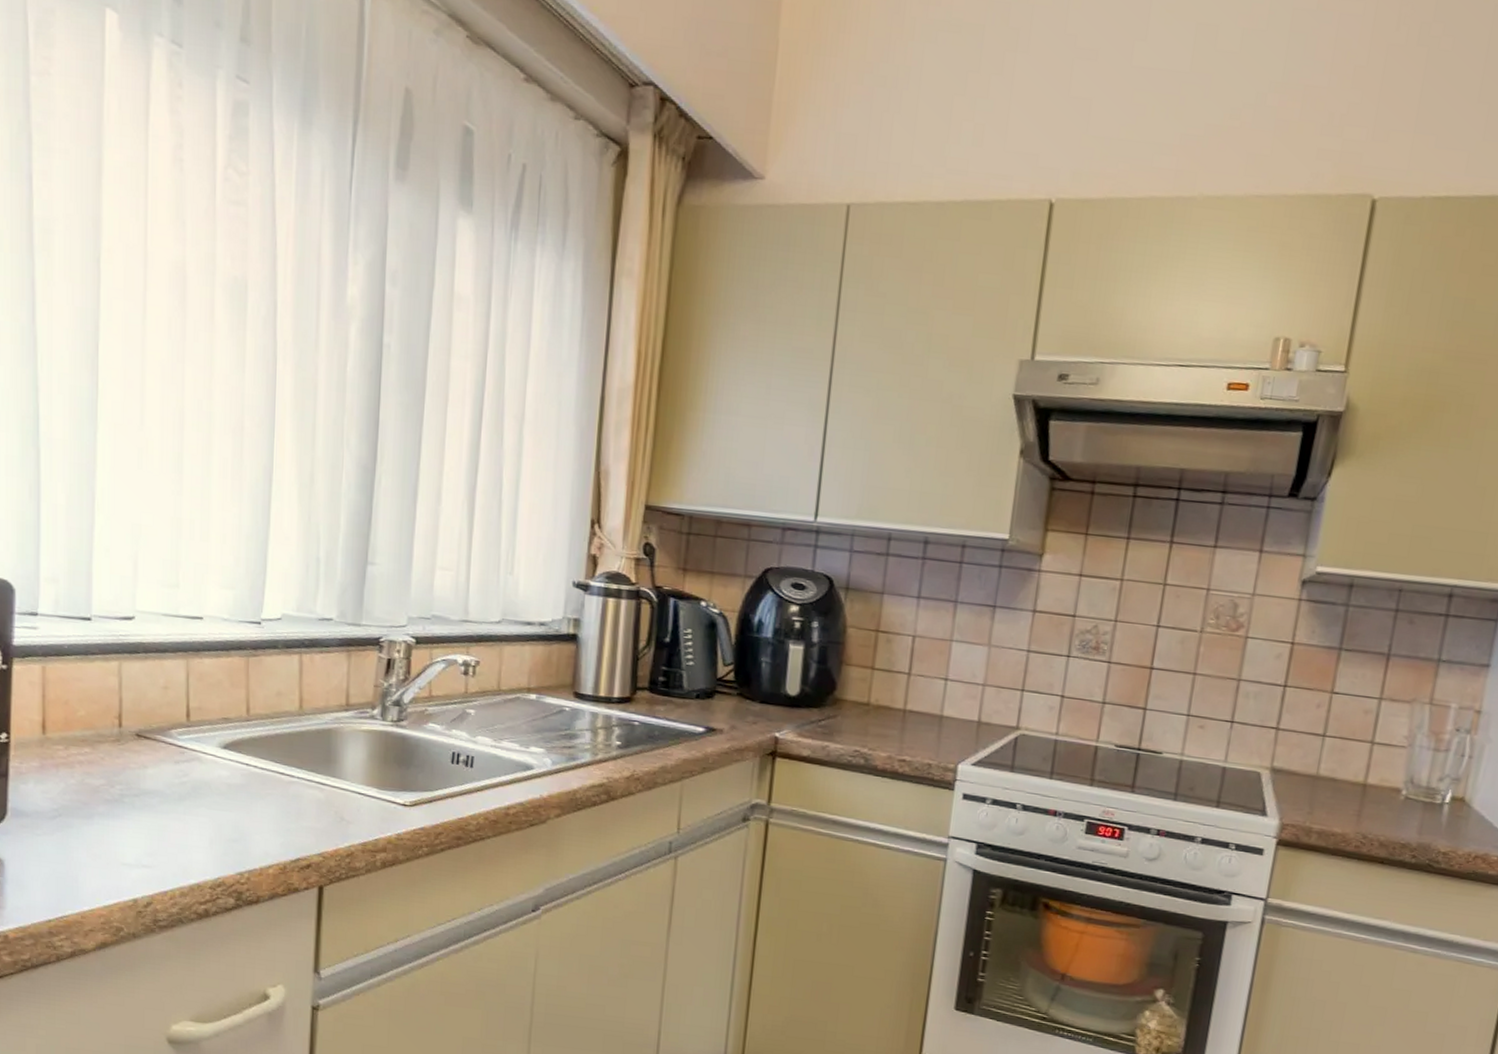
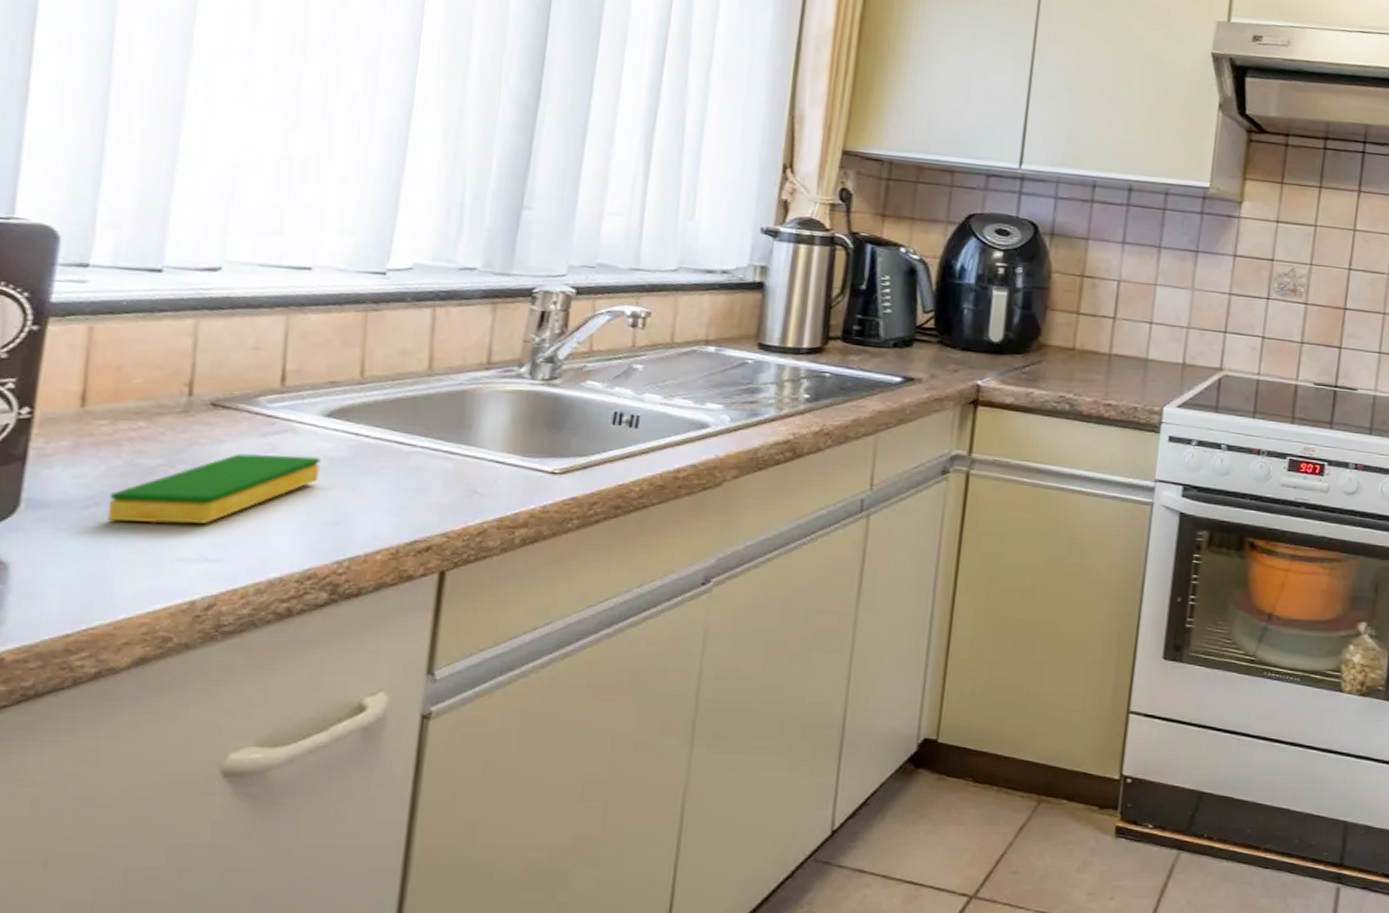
dish sponge: none [69,777,221,836] -> present [107,453,321,524]

